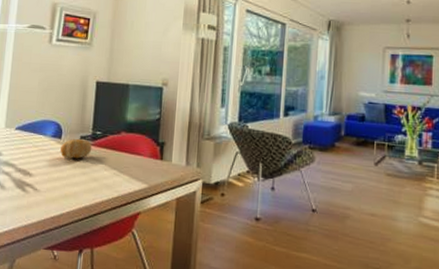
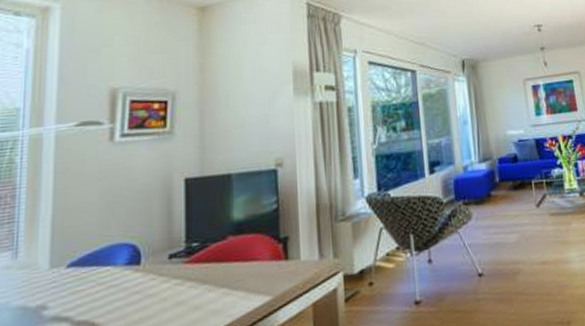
fruit: present [60,138,92,159] -> none [141,257,188,291]

